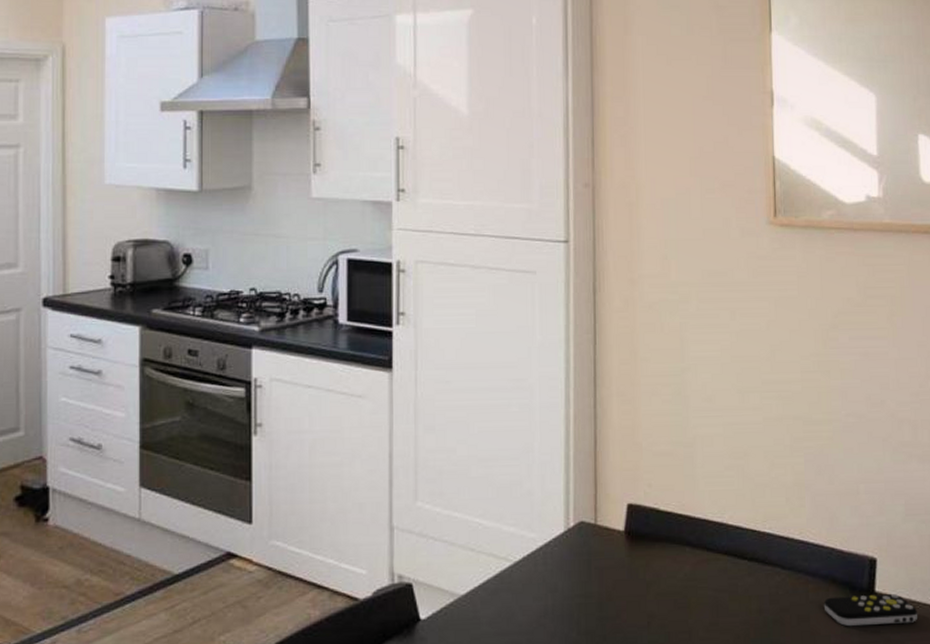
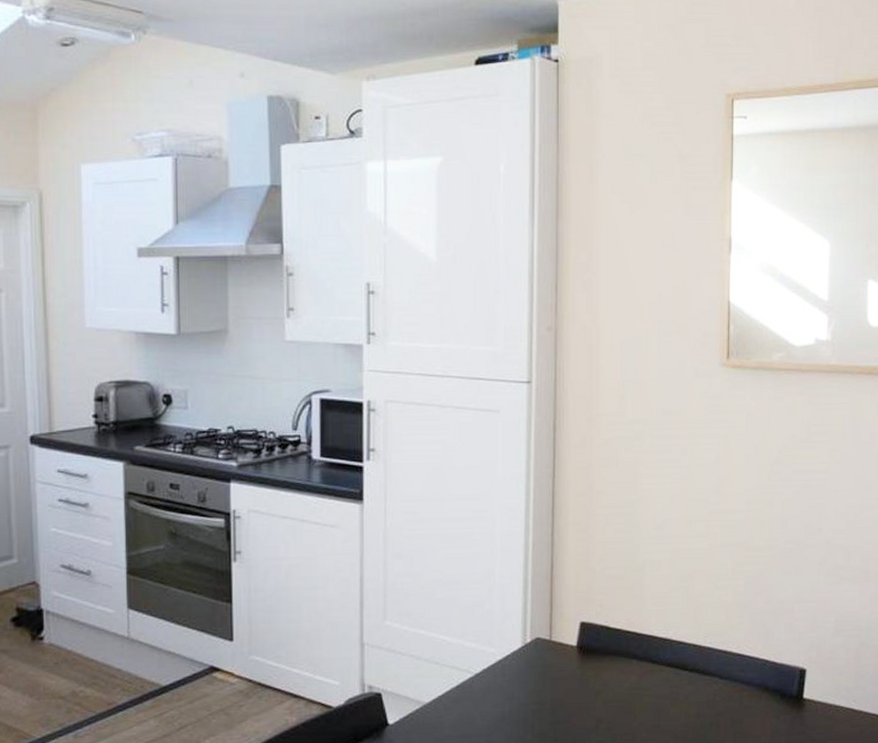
remote control: present [824,594,918,627] -> none [757,700,841,729]

